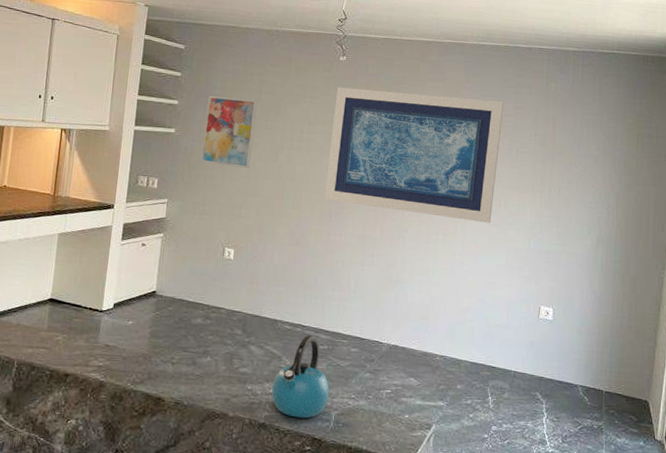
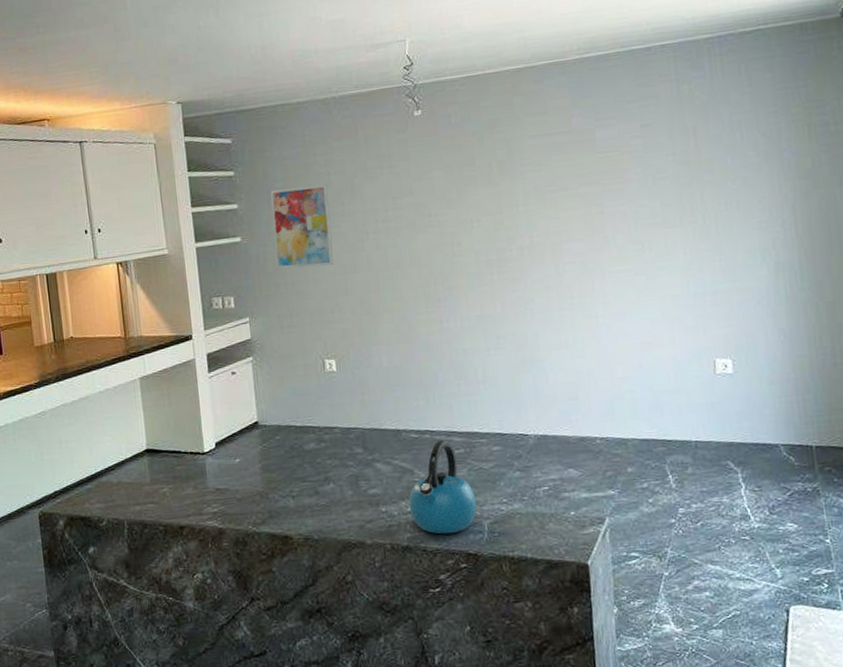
wall art: present [324,87,504,223] -> none [418,122,635,283]

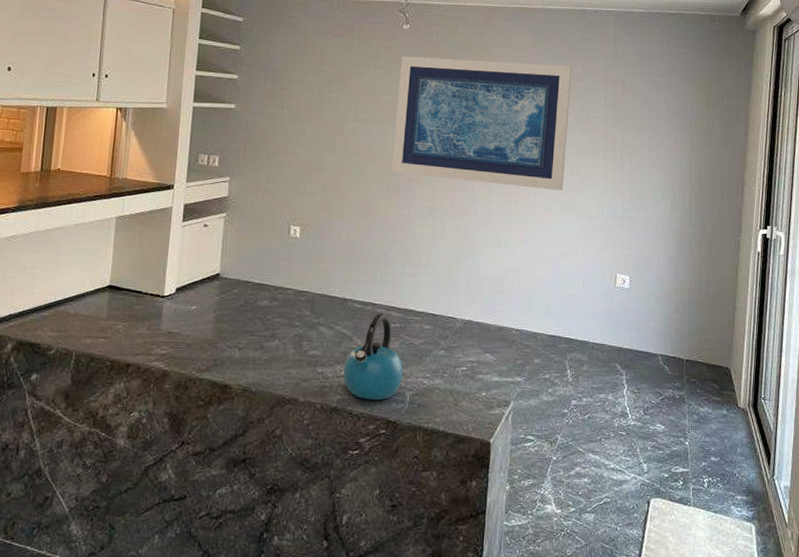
wall art: present [271,184,334,269] -> none [263,68,320,143]
wall art: none [418,122,635,283] -> present [391,56,572,191]

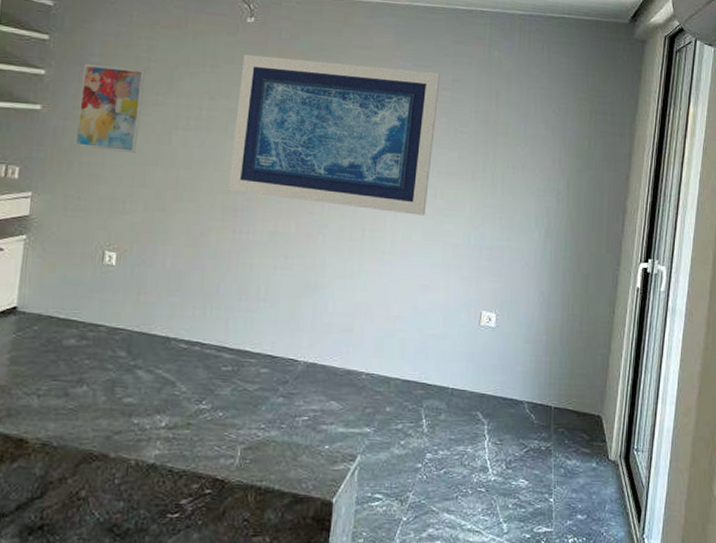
wall art: none [263,68,320,143] -> present [74,63,146,154]
kettle: present [343,313,403,401] -> none [163,355,235,456]

